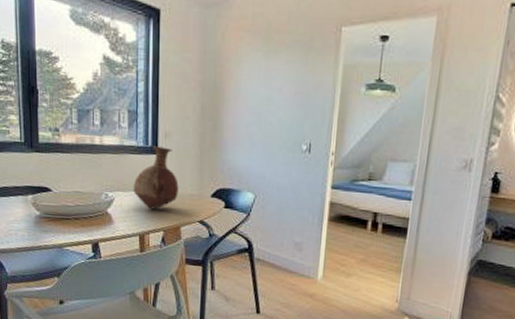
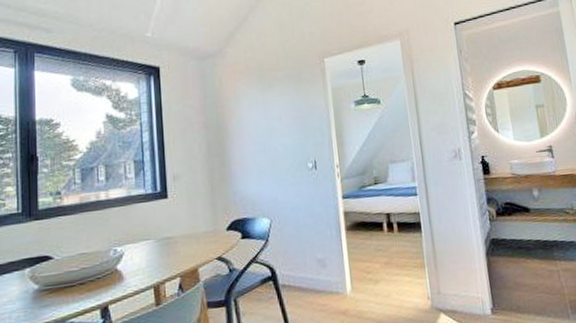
vase: present [133,146,179,210] -> none [143,189,193,256]

